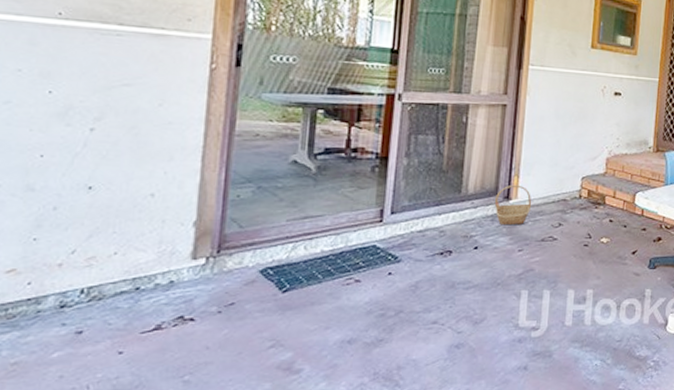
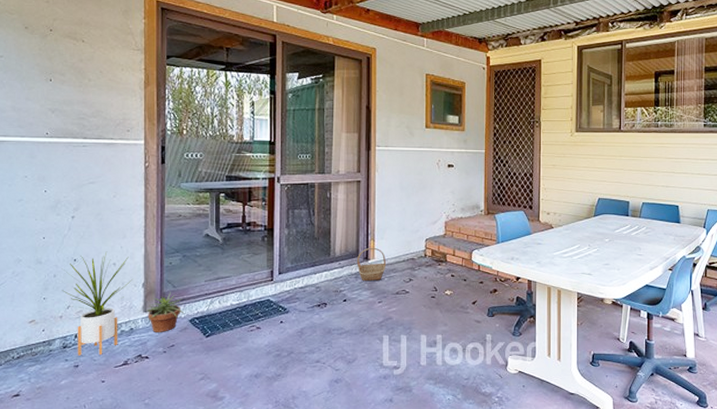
house plant: none [64,177,178,318] -> present [61,251,132,356]
potted plant: none [195,233,254,288] -> present [145,292,185,333]

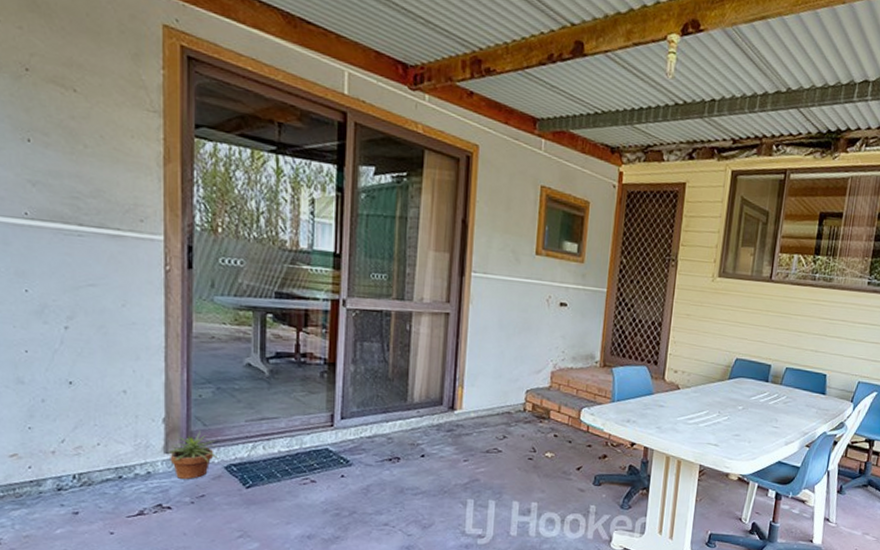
house plant: present [61,251,132,356] -> none [52,374,149,502]
basket: present [357,247,387,282] -> none [440,395,477,436]

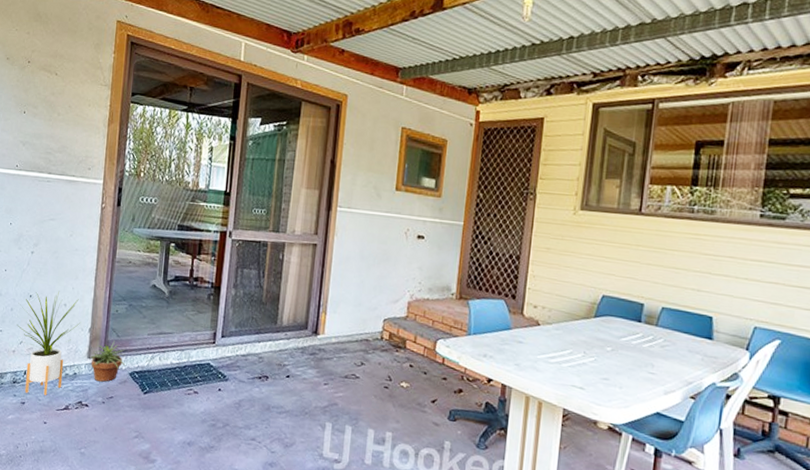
house plant: none [52,374,149,502] -> present [16,290,80,396]

